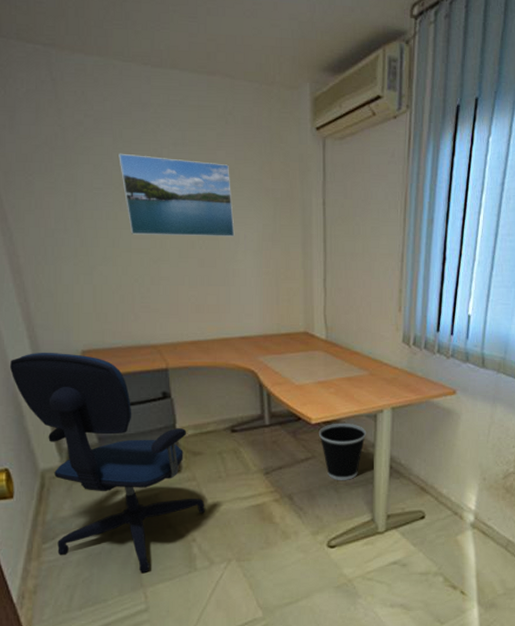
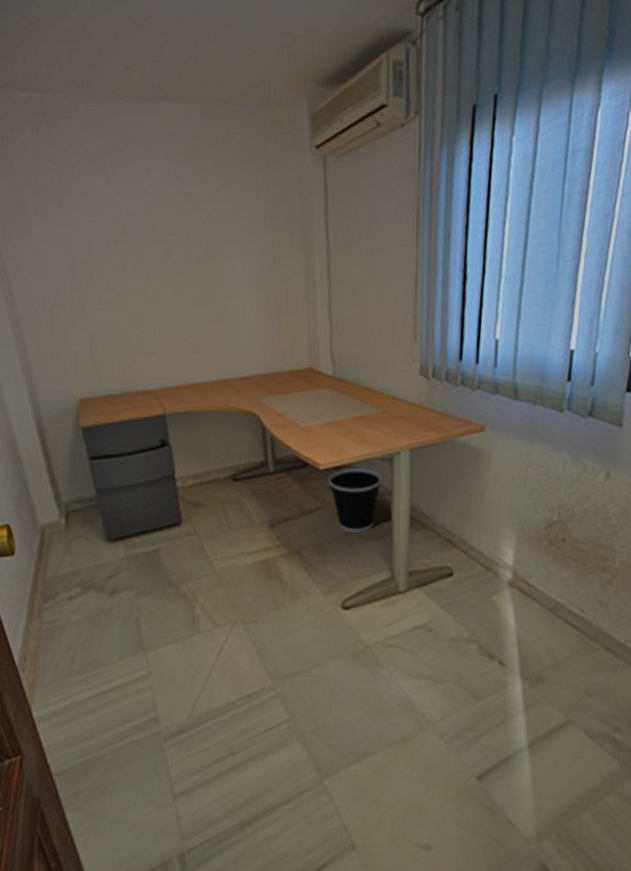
office chair: present [10,352,205,573] -> none [10,402,207,635]
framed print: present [119,153,235,237] -> none [112,192,232,276]

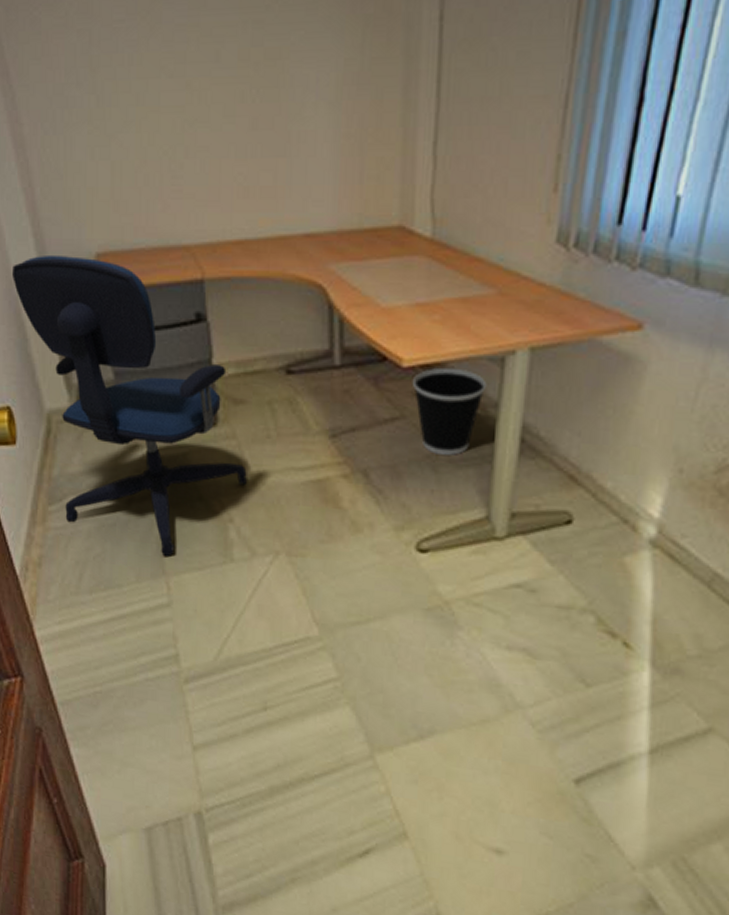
office chair: none [10,402,207,635] -> present [13,254,247,556]

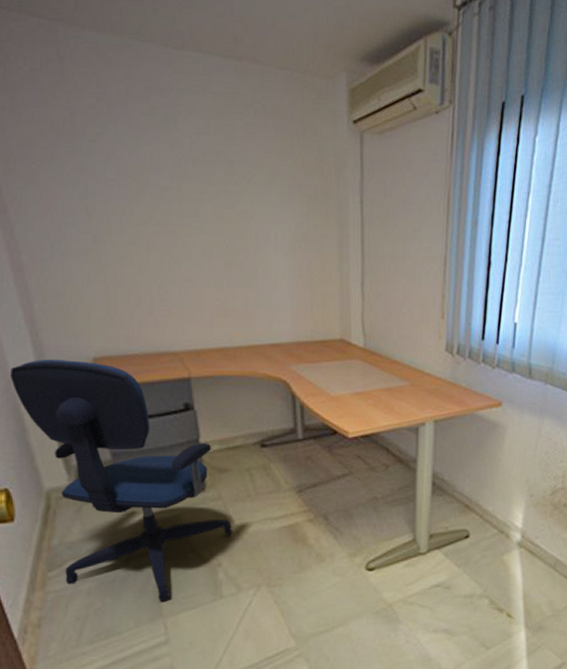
wastebasket: present [412,367,487,455] -> none [356,436,408,498]

